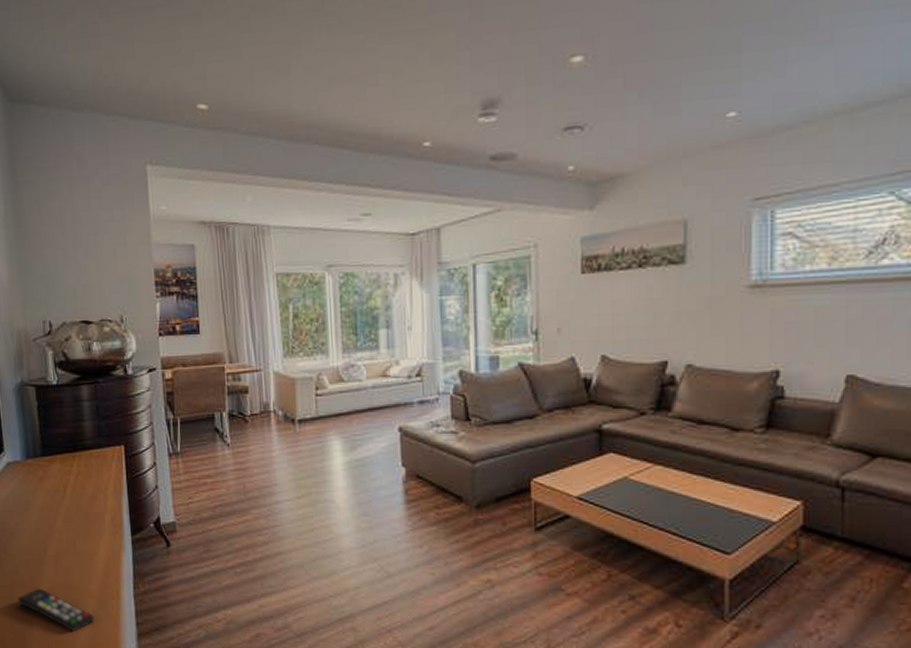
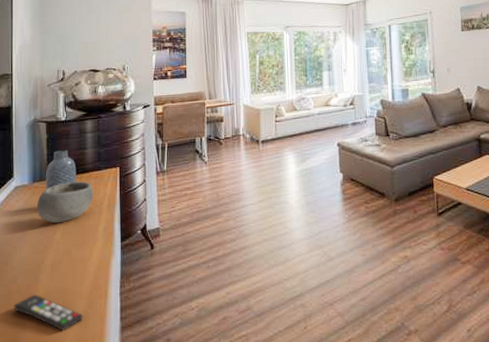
bowl: none [32,459,97,509] -> present [36,181,94,224]
vase: none [39,421,76,469] -> present [45,150,77,190]

